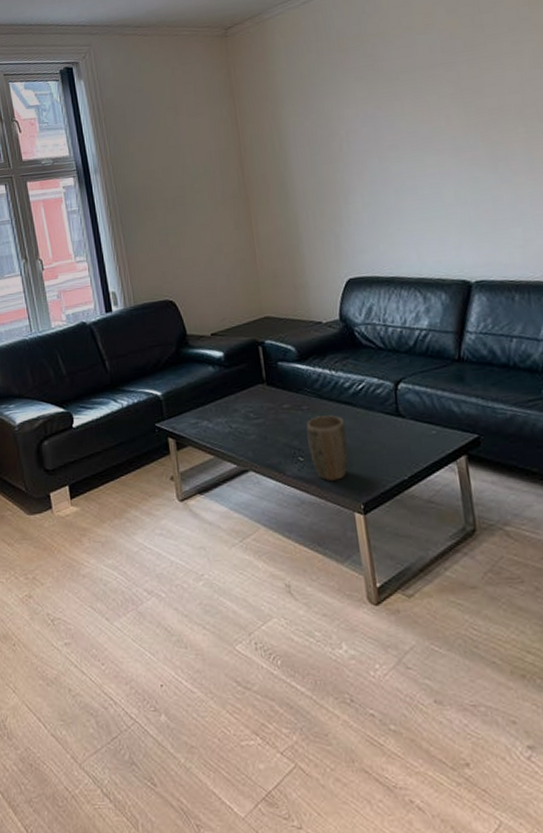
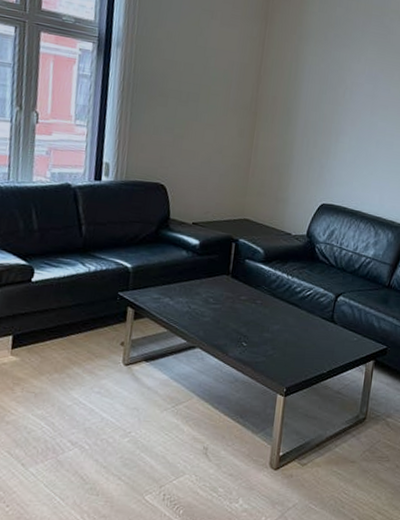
plant pot: present [306,415,349,482] -> none [253,311,289,367]

